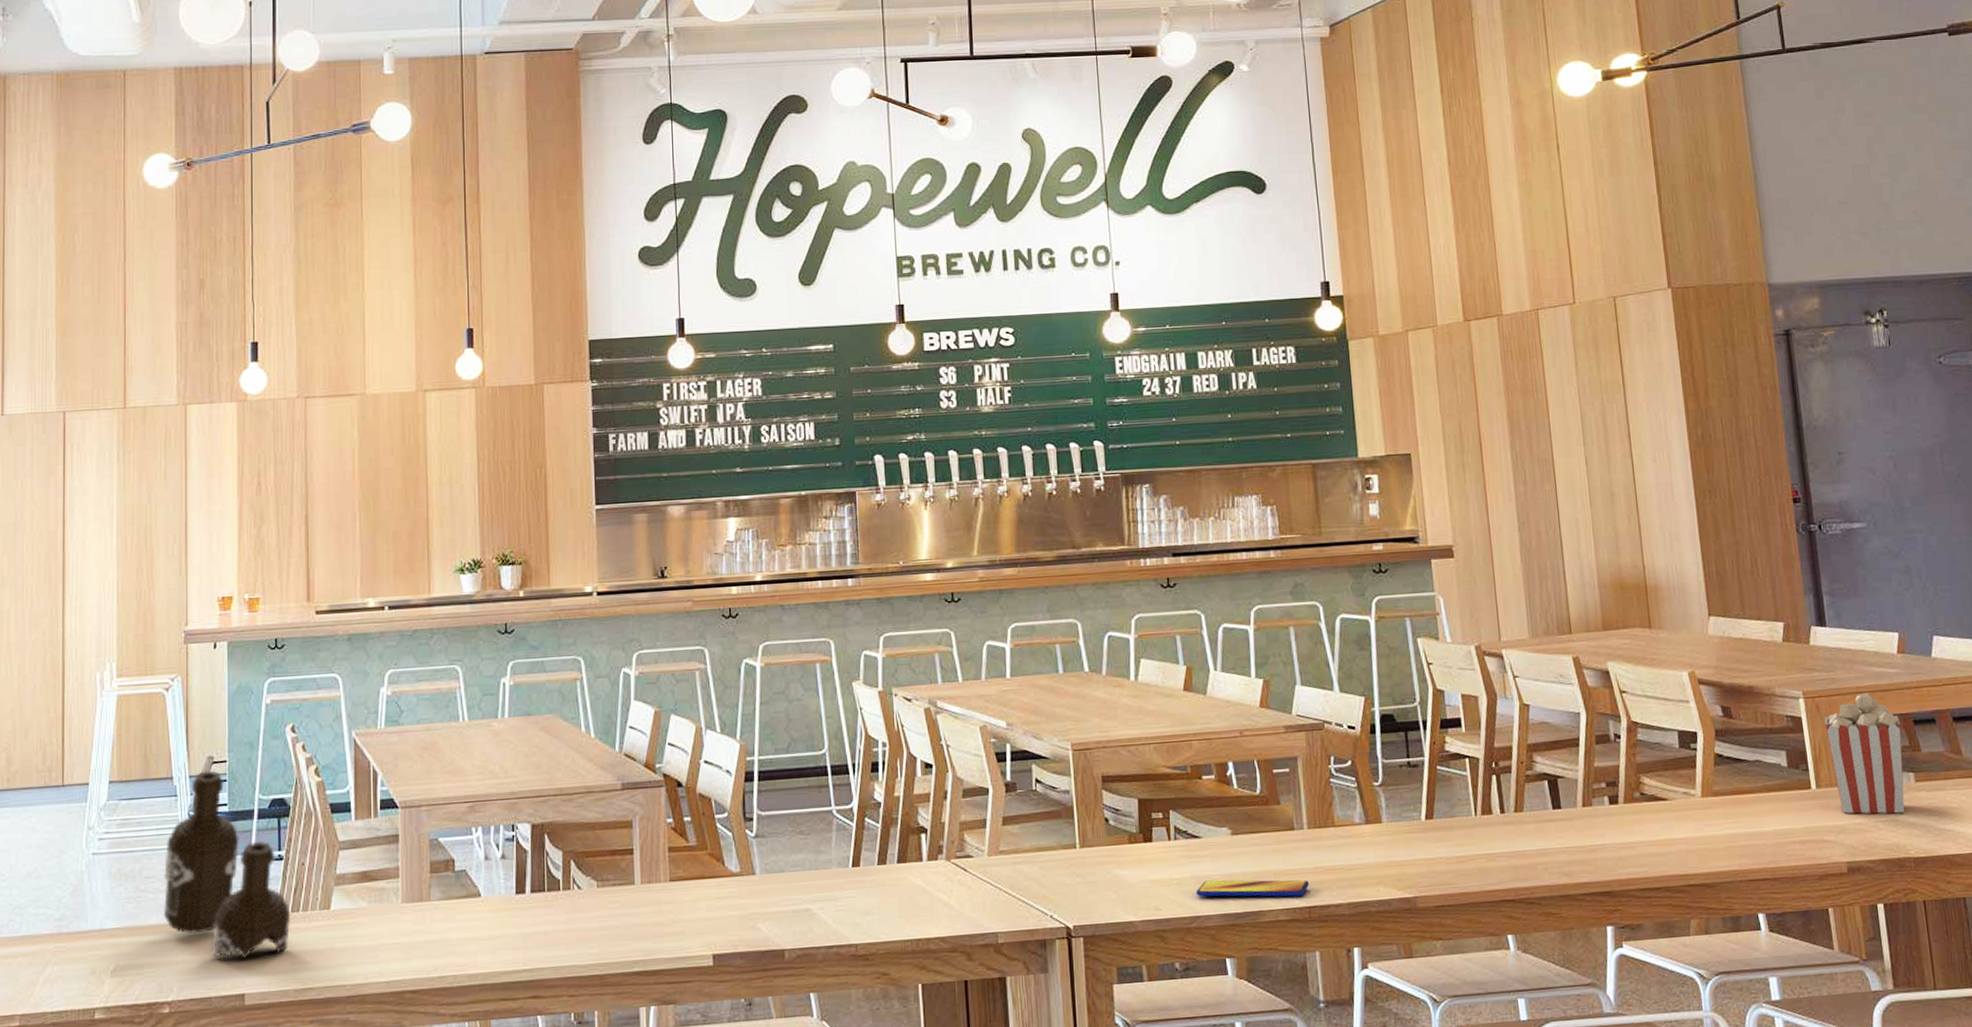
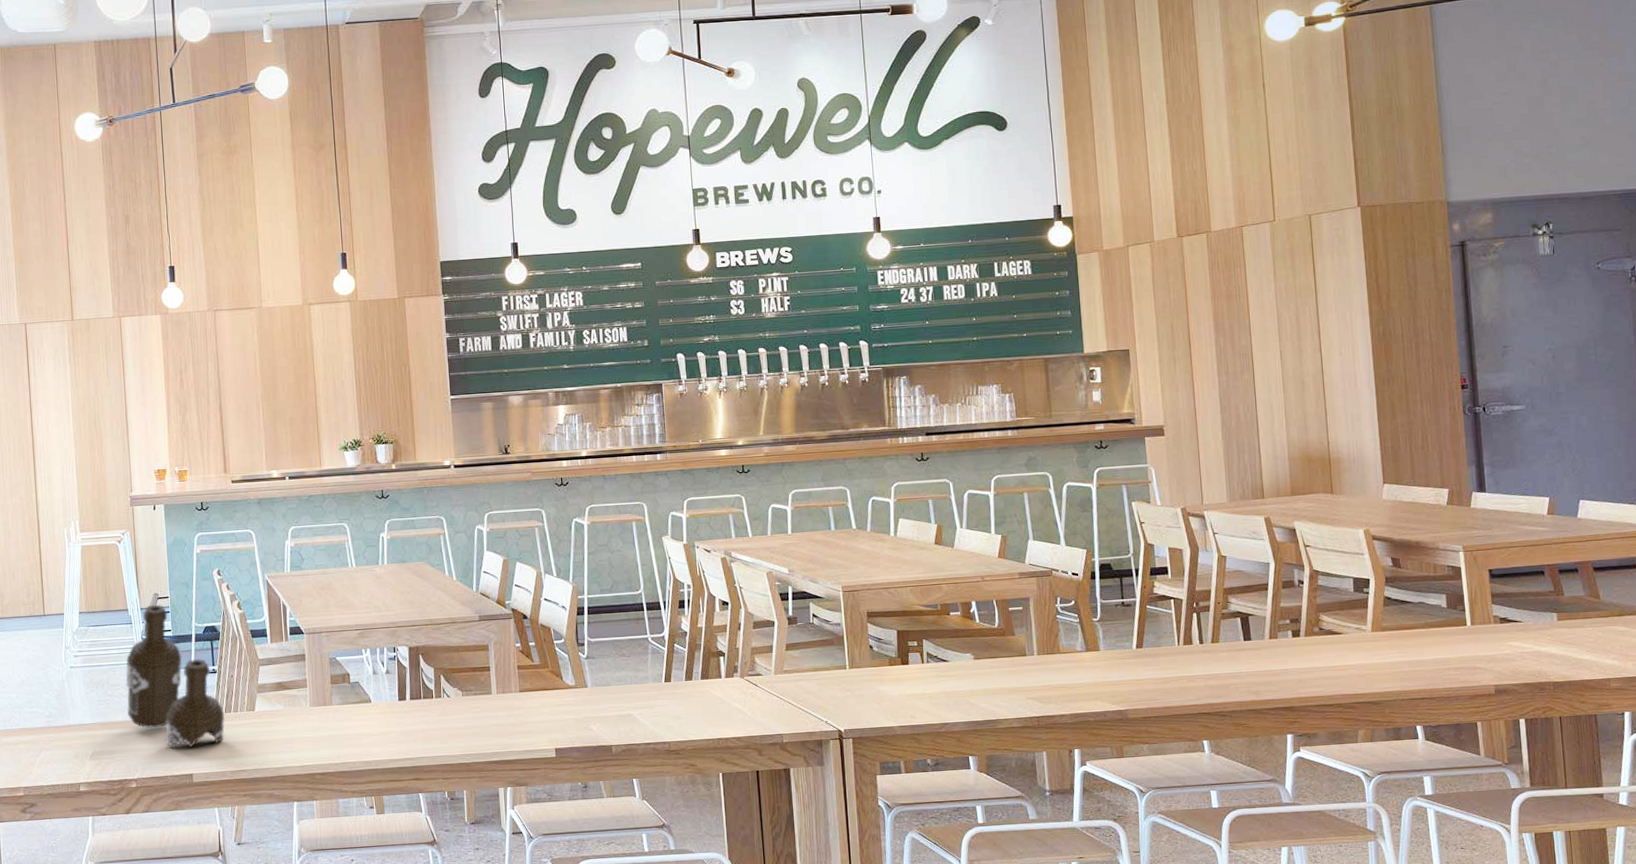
smartphone: present [1195,879,1309,897] -> none [944,695,1038,709]
popcorn: present [1824,693,1905,814] -> none [1480,547,1548,646]

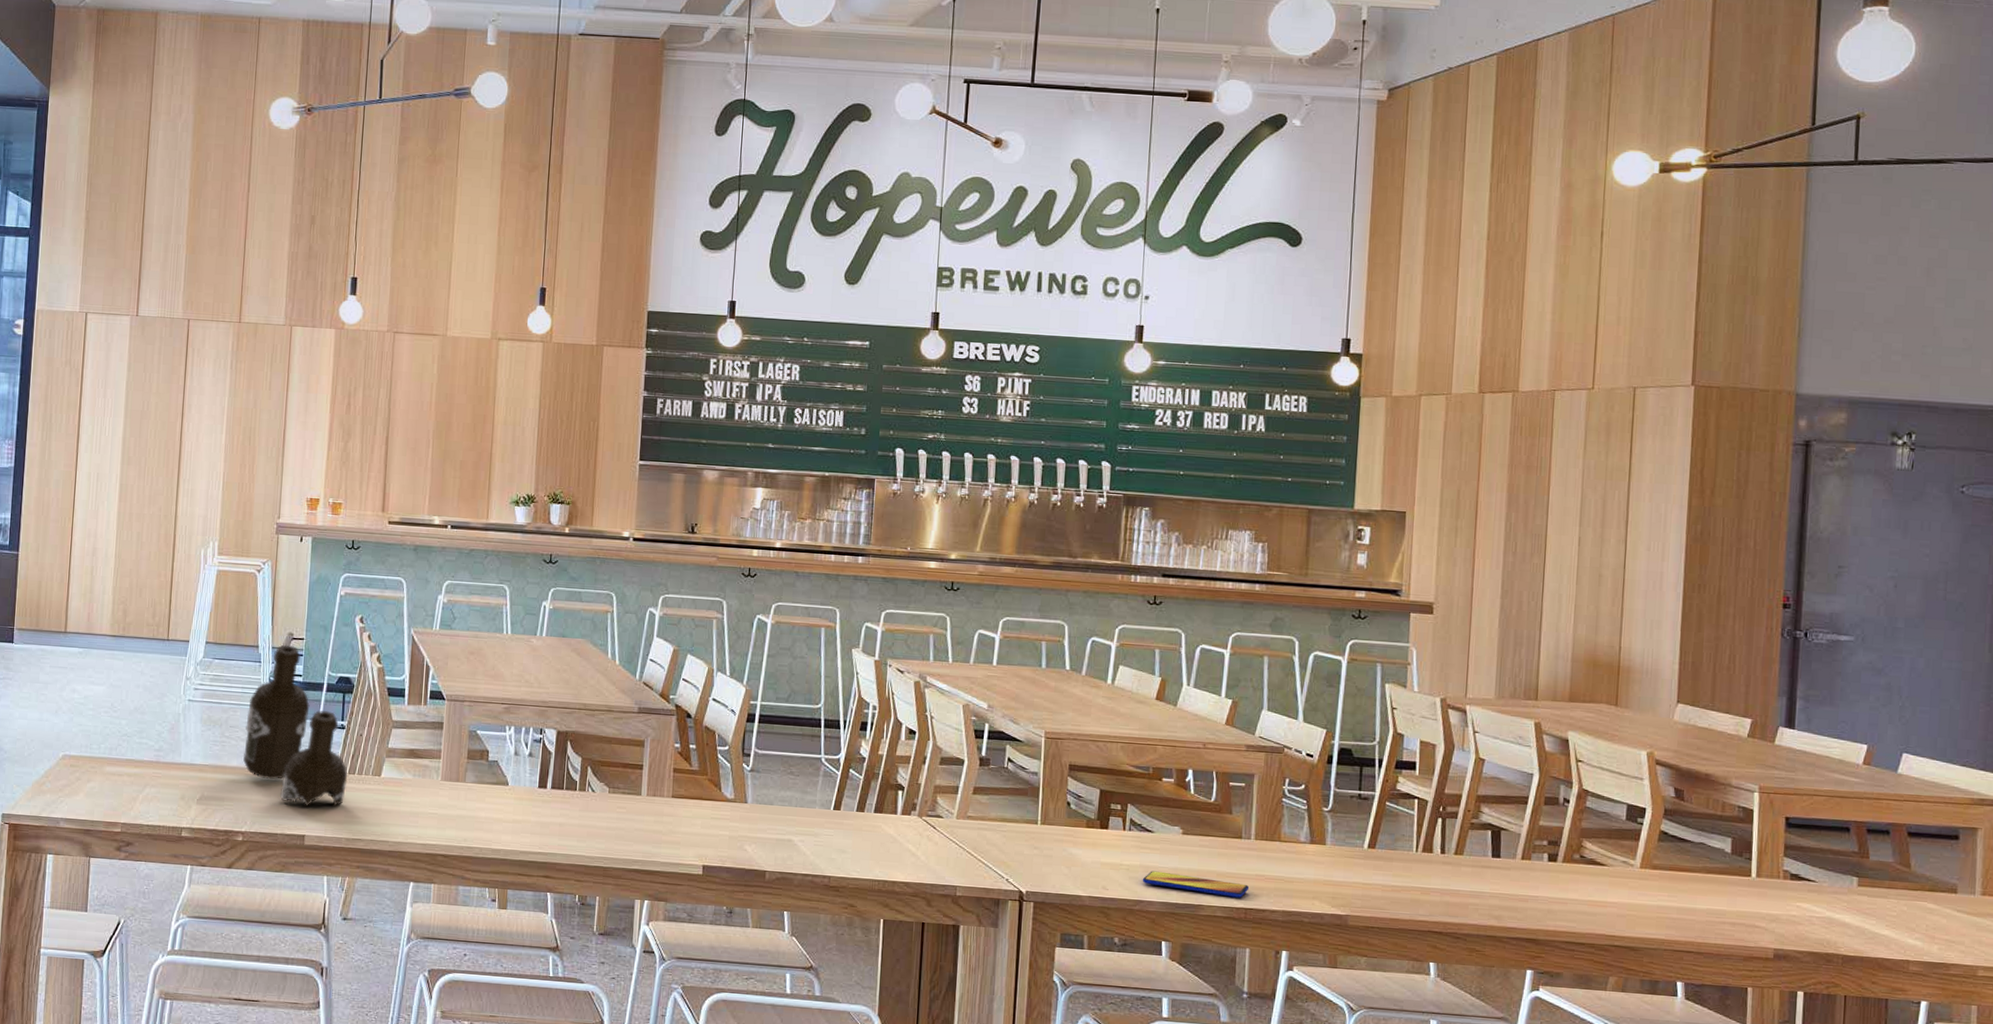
smartphone: none [944,695,1038,709] -> present [1142,871,1248,898]

